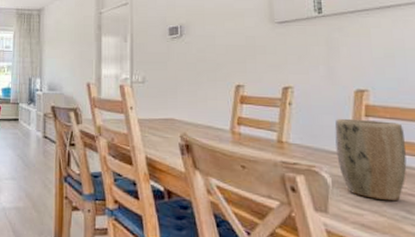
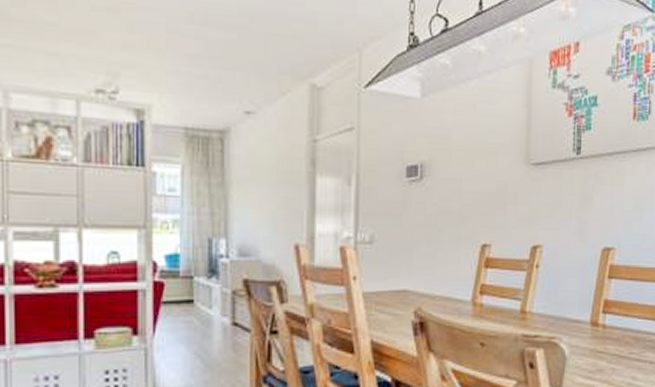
plant pot: present [334,118,407,202] -> none [577,281,640,369]

